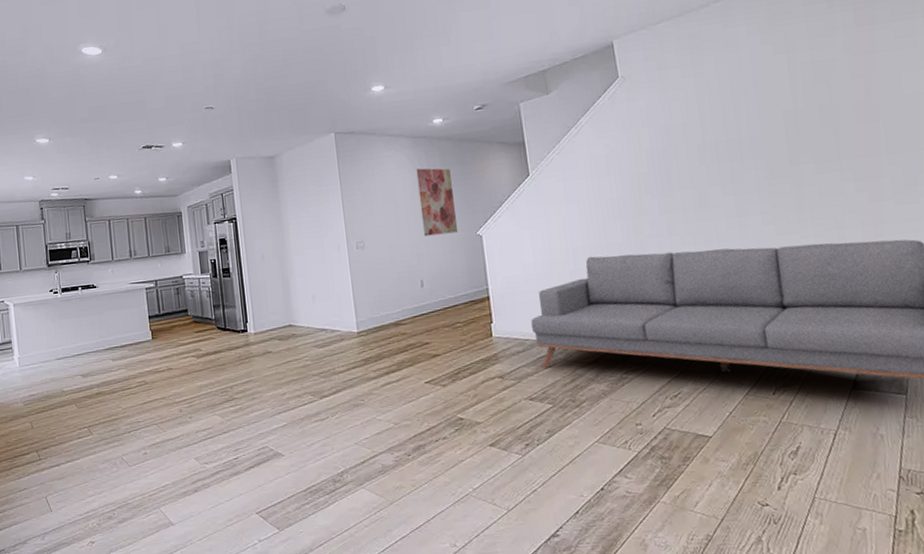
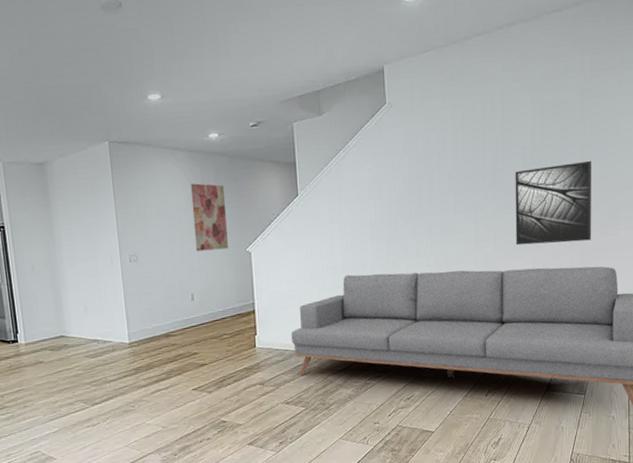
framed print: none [777,121,886,219] -> present [515,160,592,246]

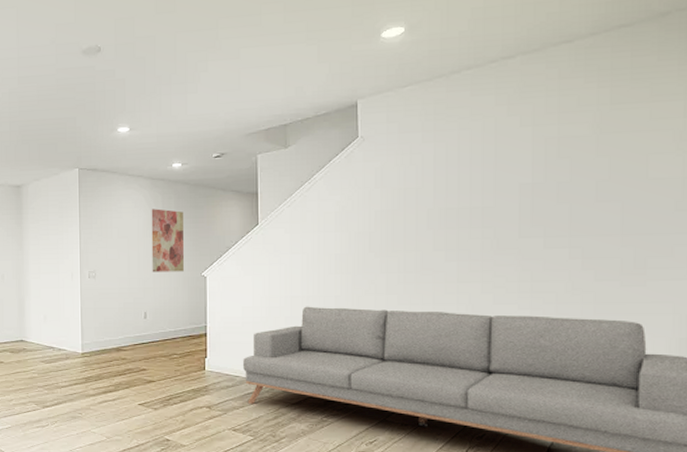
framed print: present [515,160,592,246] -> none [509,201,610,290]

